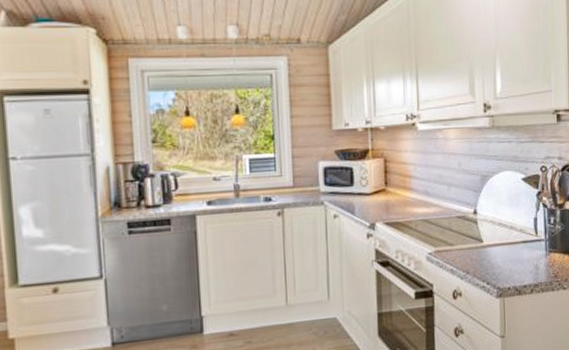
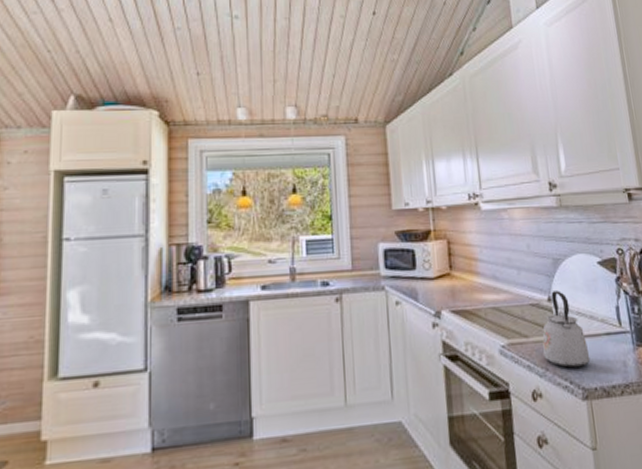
kettle: none [465,204,507,271] -> present [542,290,591,368]

